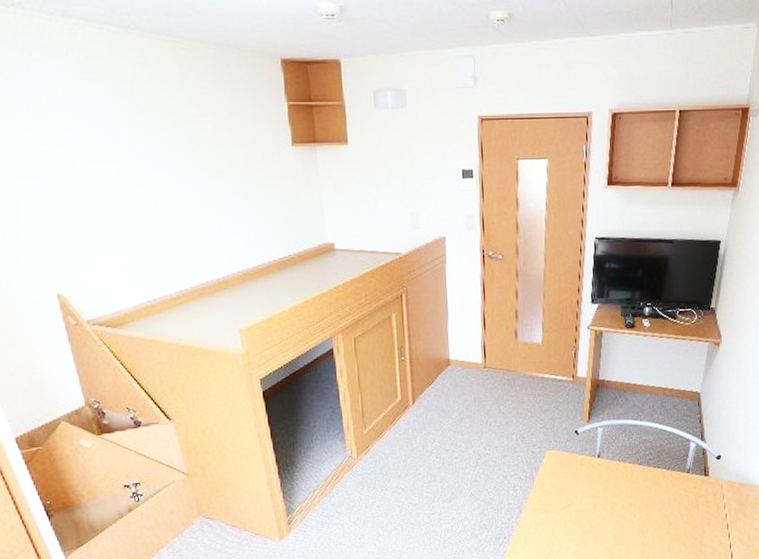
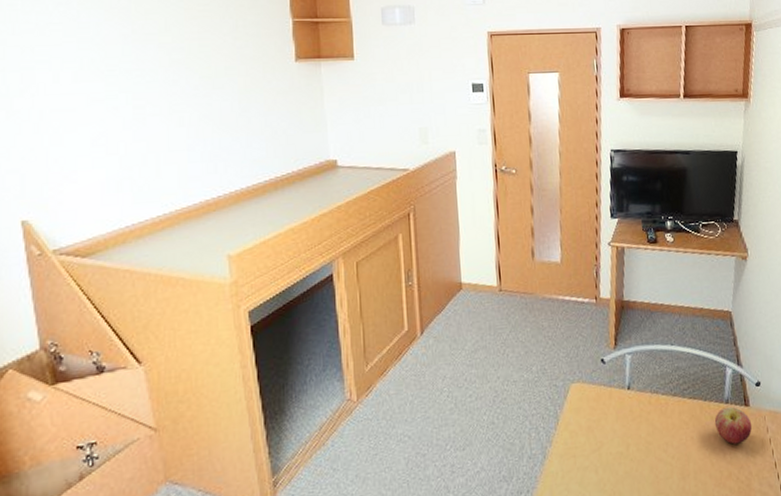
apple: none [675,475,709,508] -> present [714,406,752,444]

